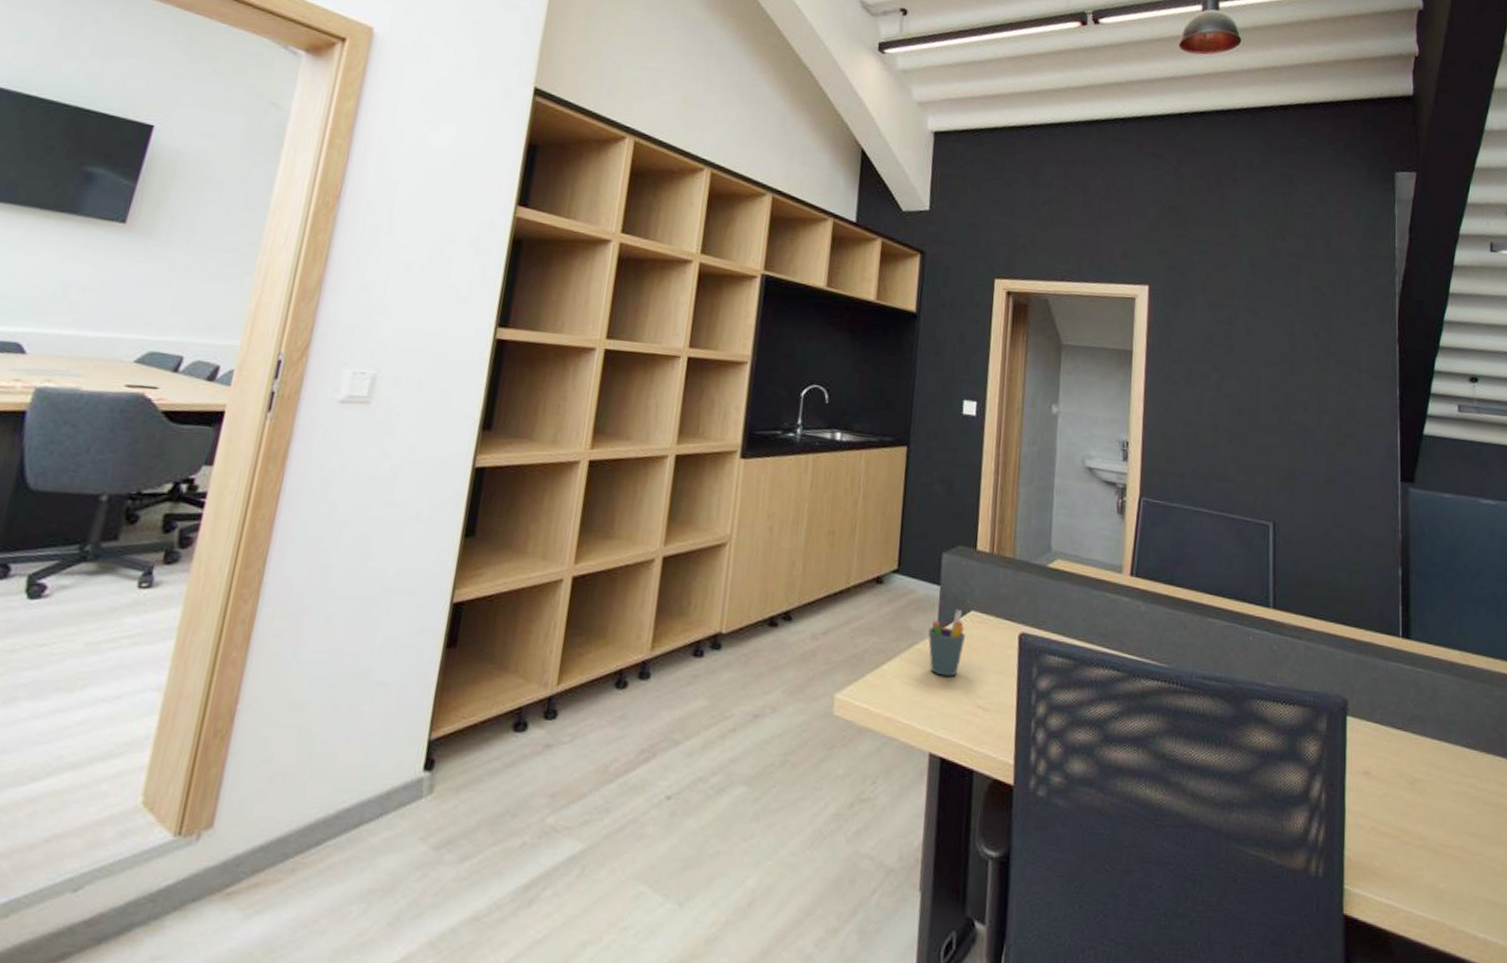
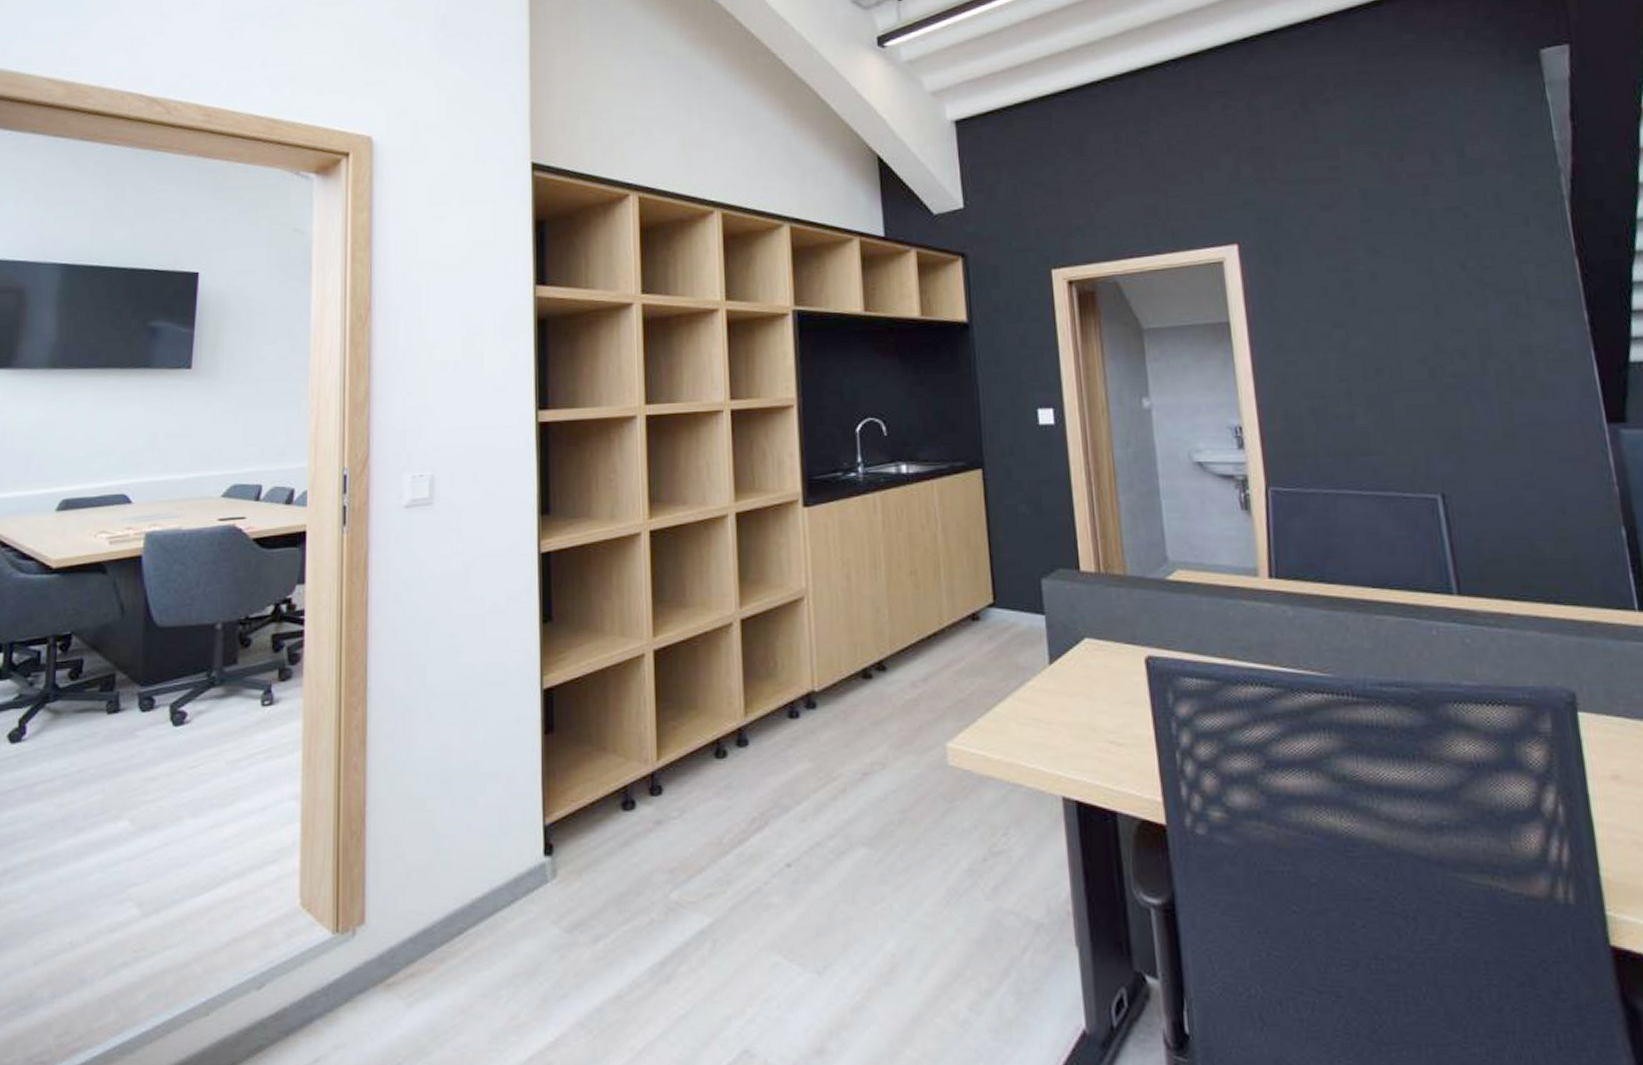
pen holder: present [928,610,966,677] -> none [1039,639,1084,713]

